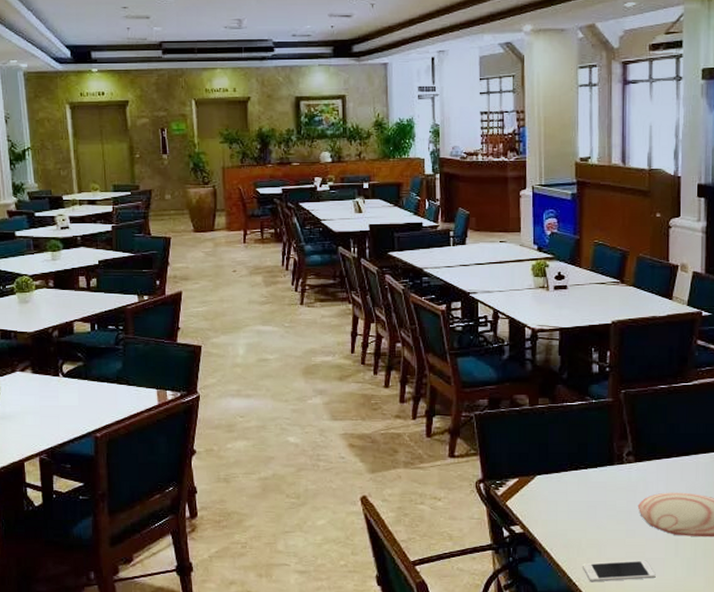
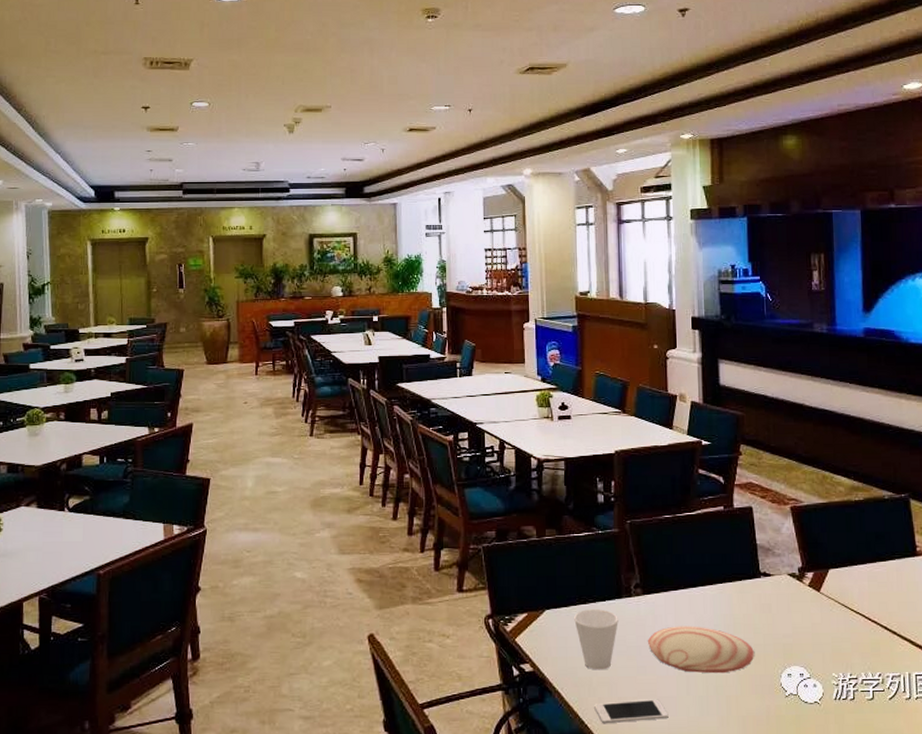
cup: none [565,475,609,533] -> present [574,609,618,670]

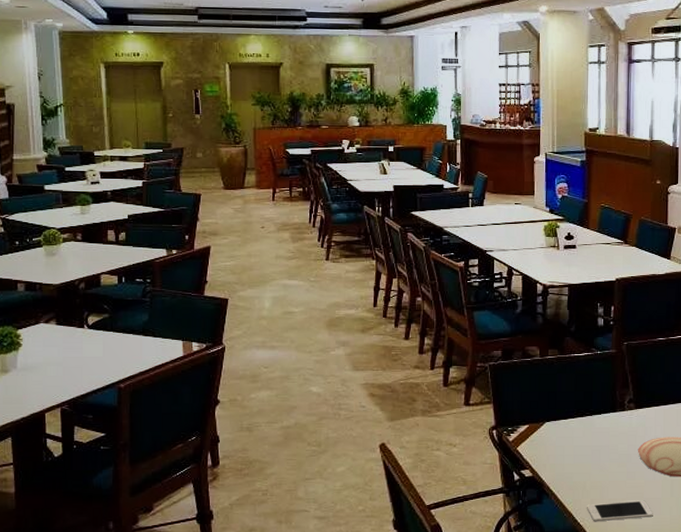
cup: present [574,609,618,670] -> none [572,422,612,475]

